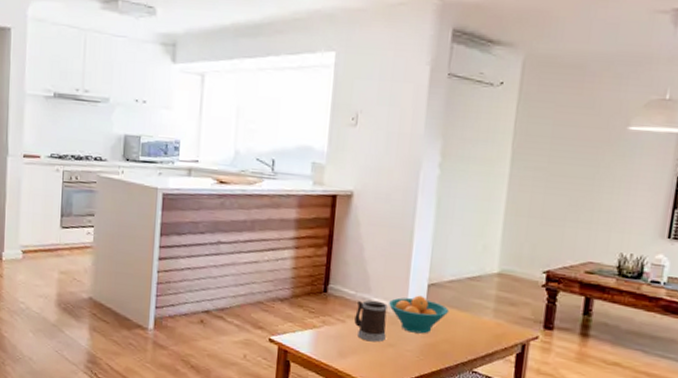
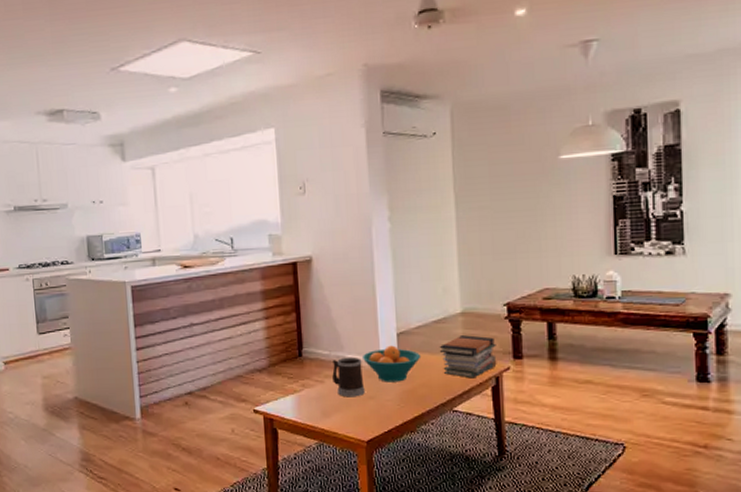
book stack: none [468,296,529,342] -> present [439,335,497,379]

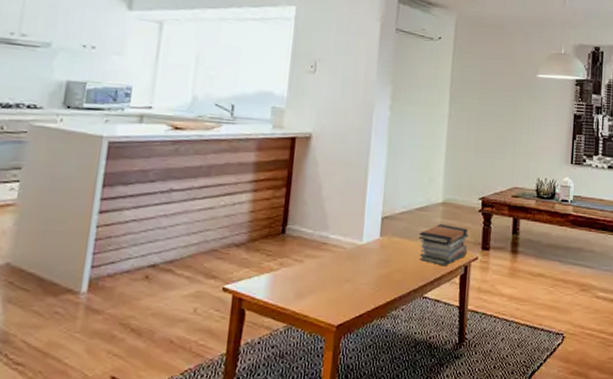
mug: present [332,357,365,398] -> none [312,237,344,279]
fruit bowl: present [361,345,421,382] -> none [344,229,401,266]

